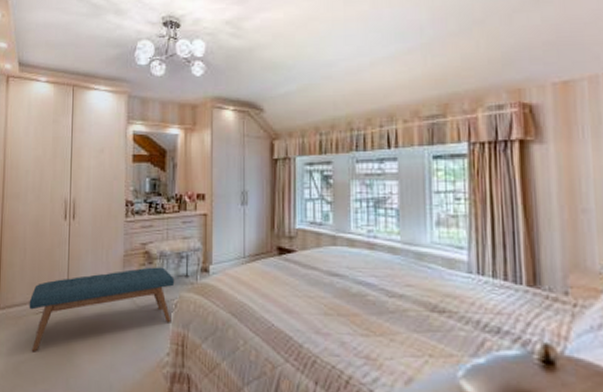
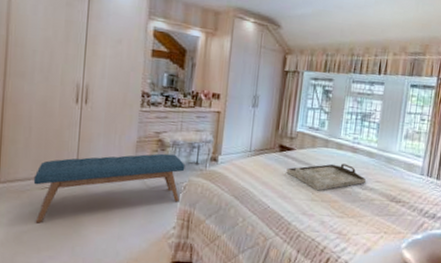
serving tray: none [289,264,393,302] -> present [286,163,367,191]

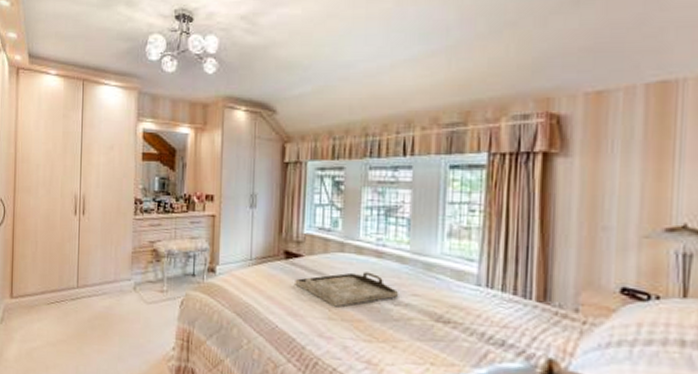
bench: present [33,153,185,223] -> none [40,264,182,340]

